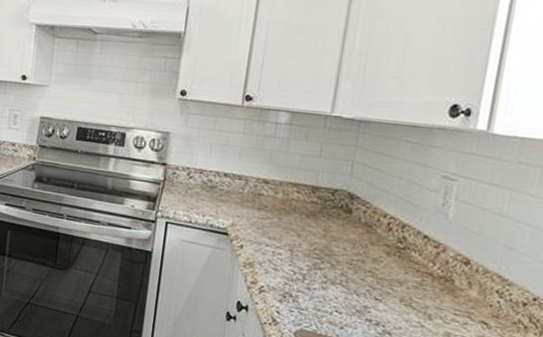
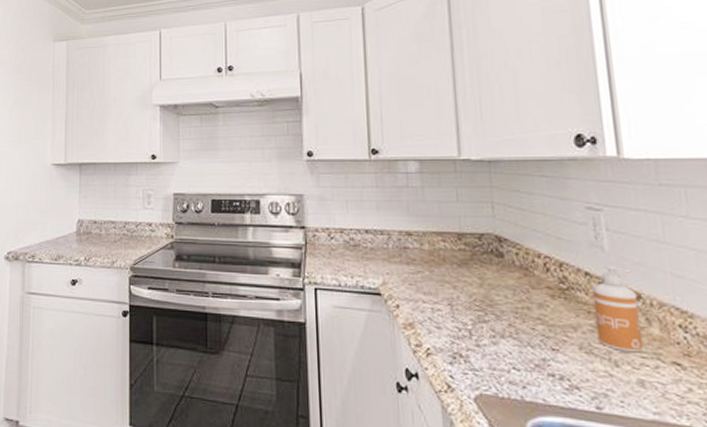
soap dispenser: none [419,231,467,310] -> present [592,264,644,353]

